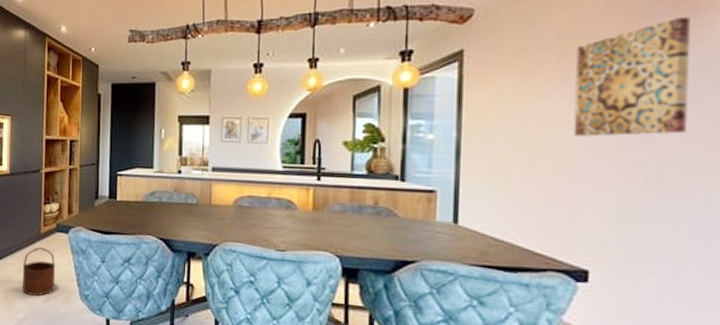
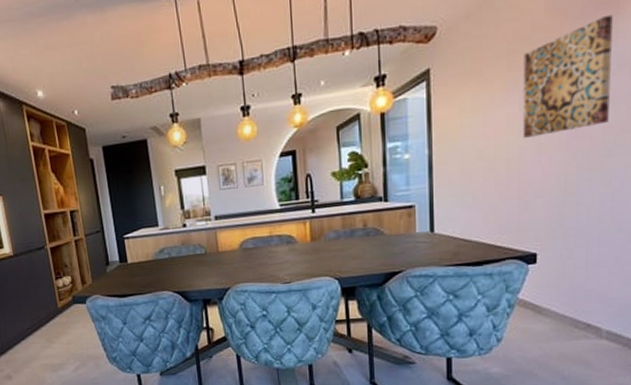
wooden bucket: present [22,247,56,296] -> none [46,321,83,368]

